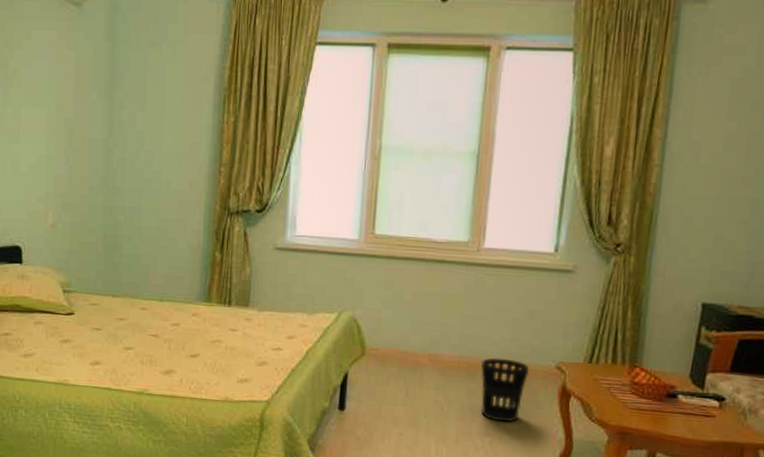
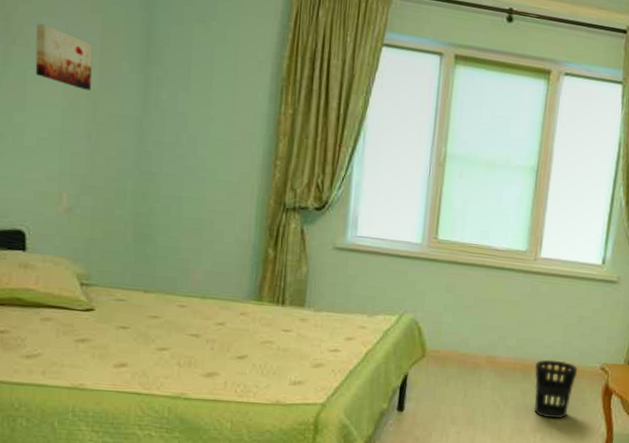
wall art: none [26,65,69,119] -> present [35,23,93,91]

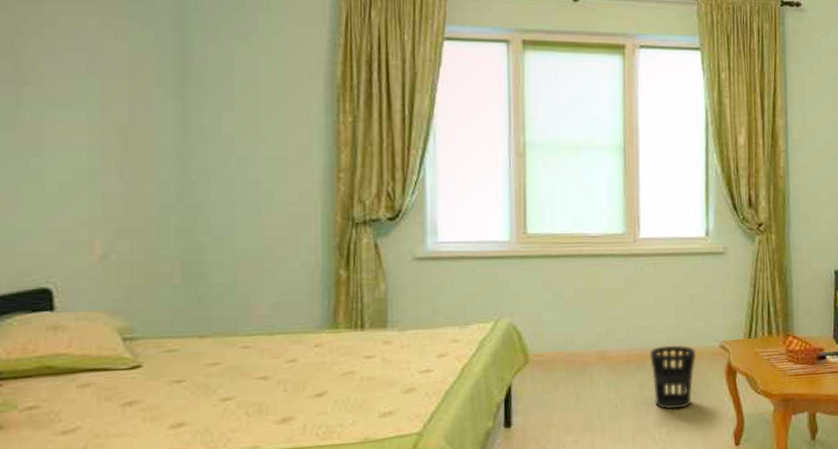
wall art: present [35,23,93,91] -> none [52,58,120,124]

